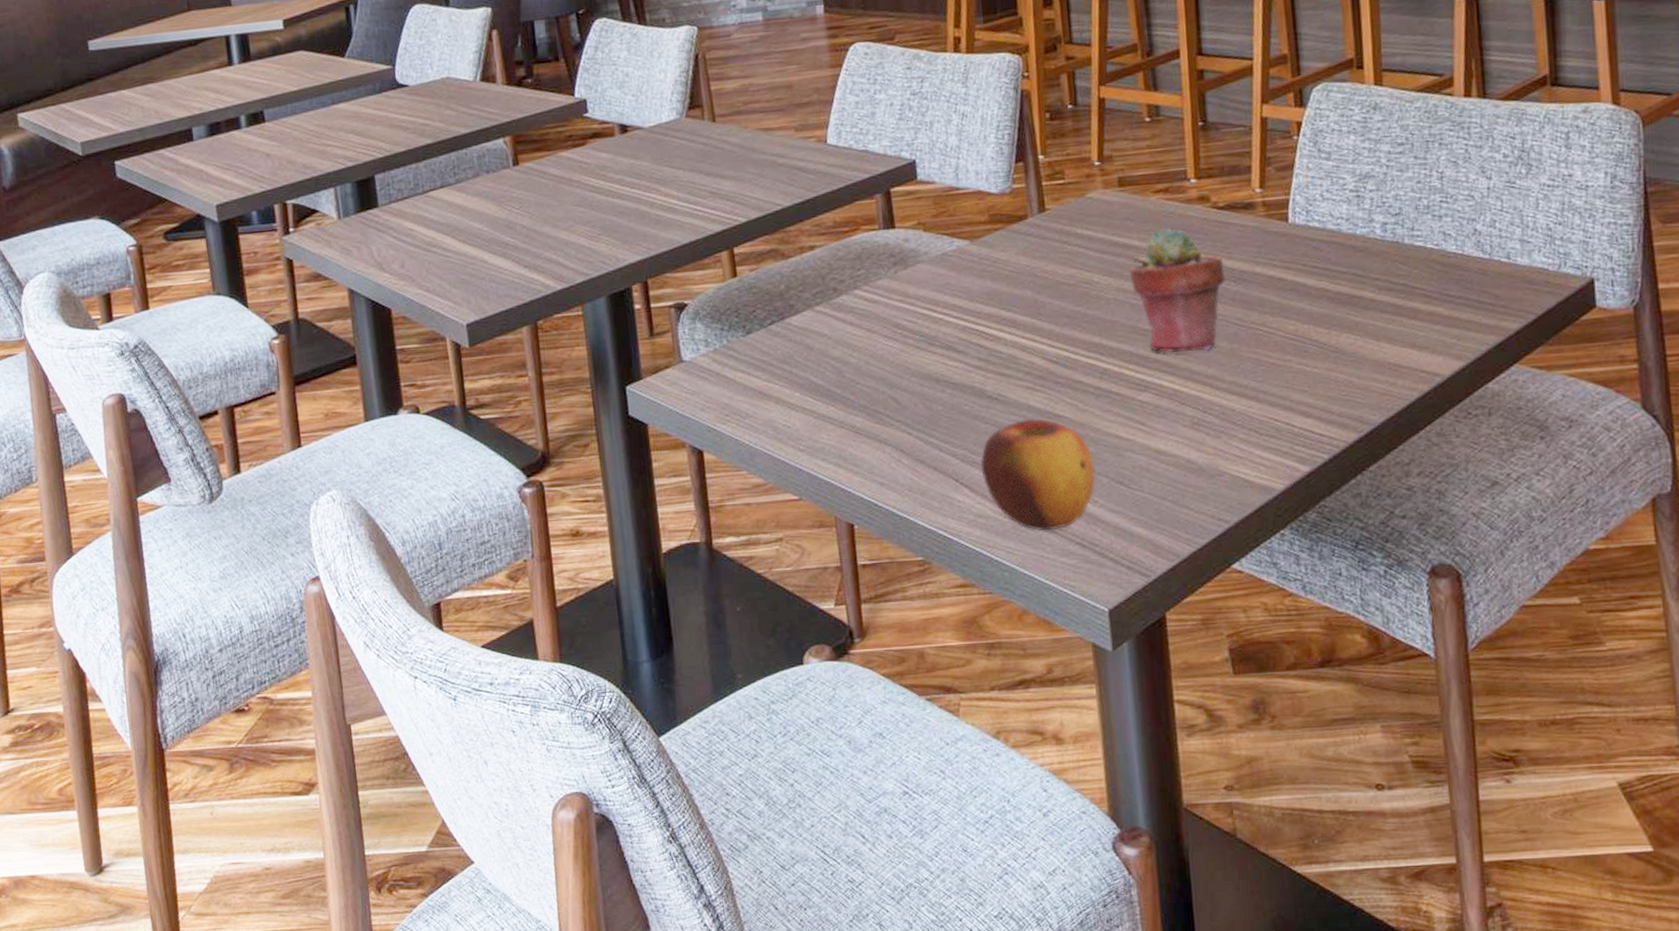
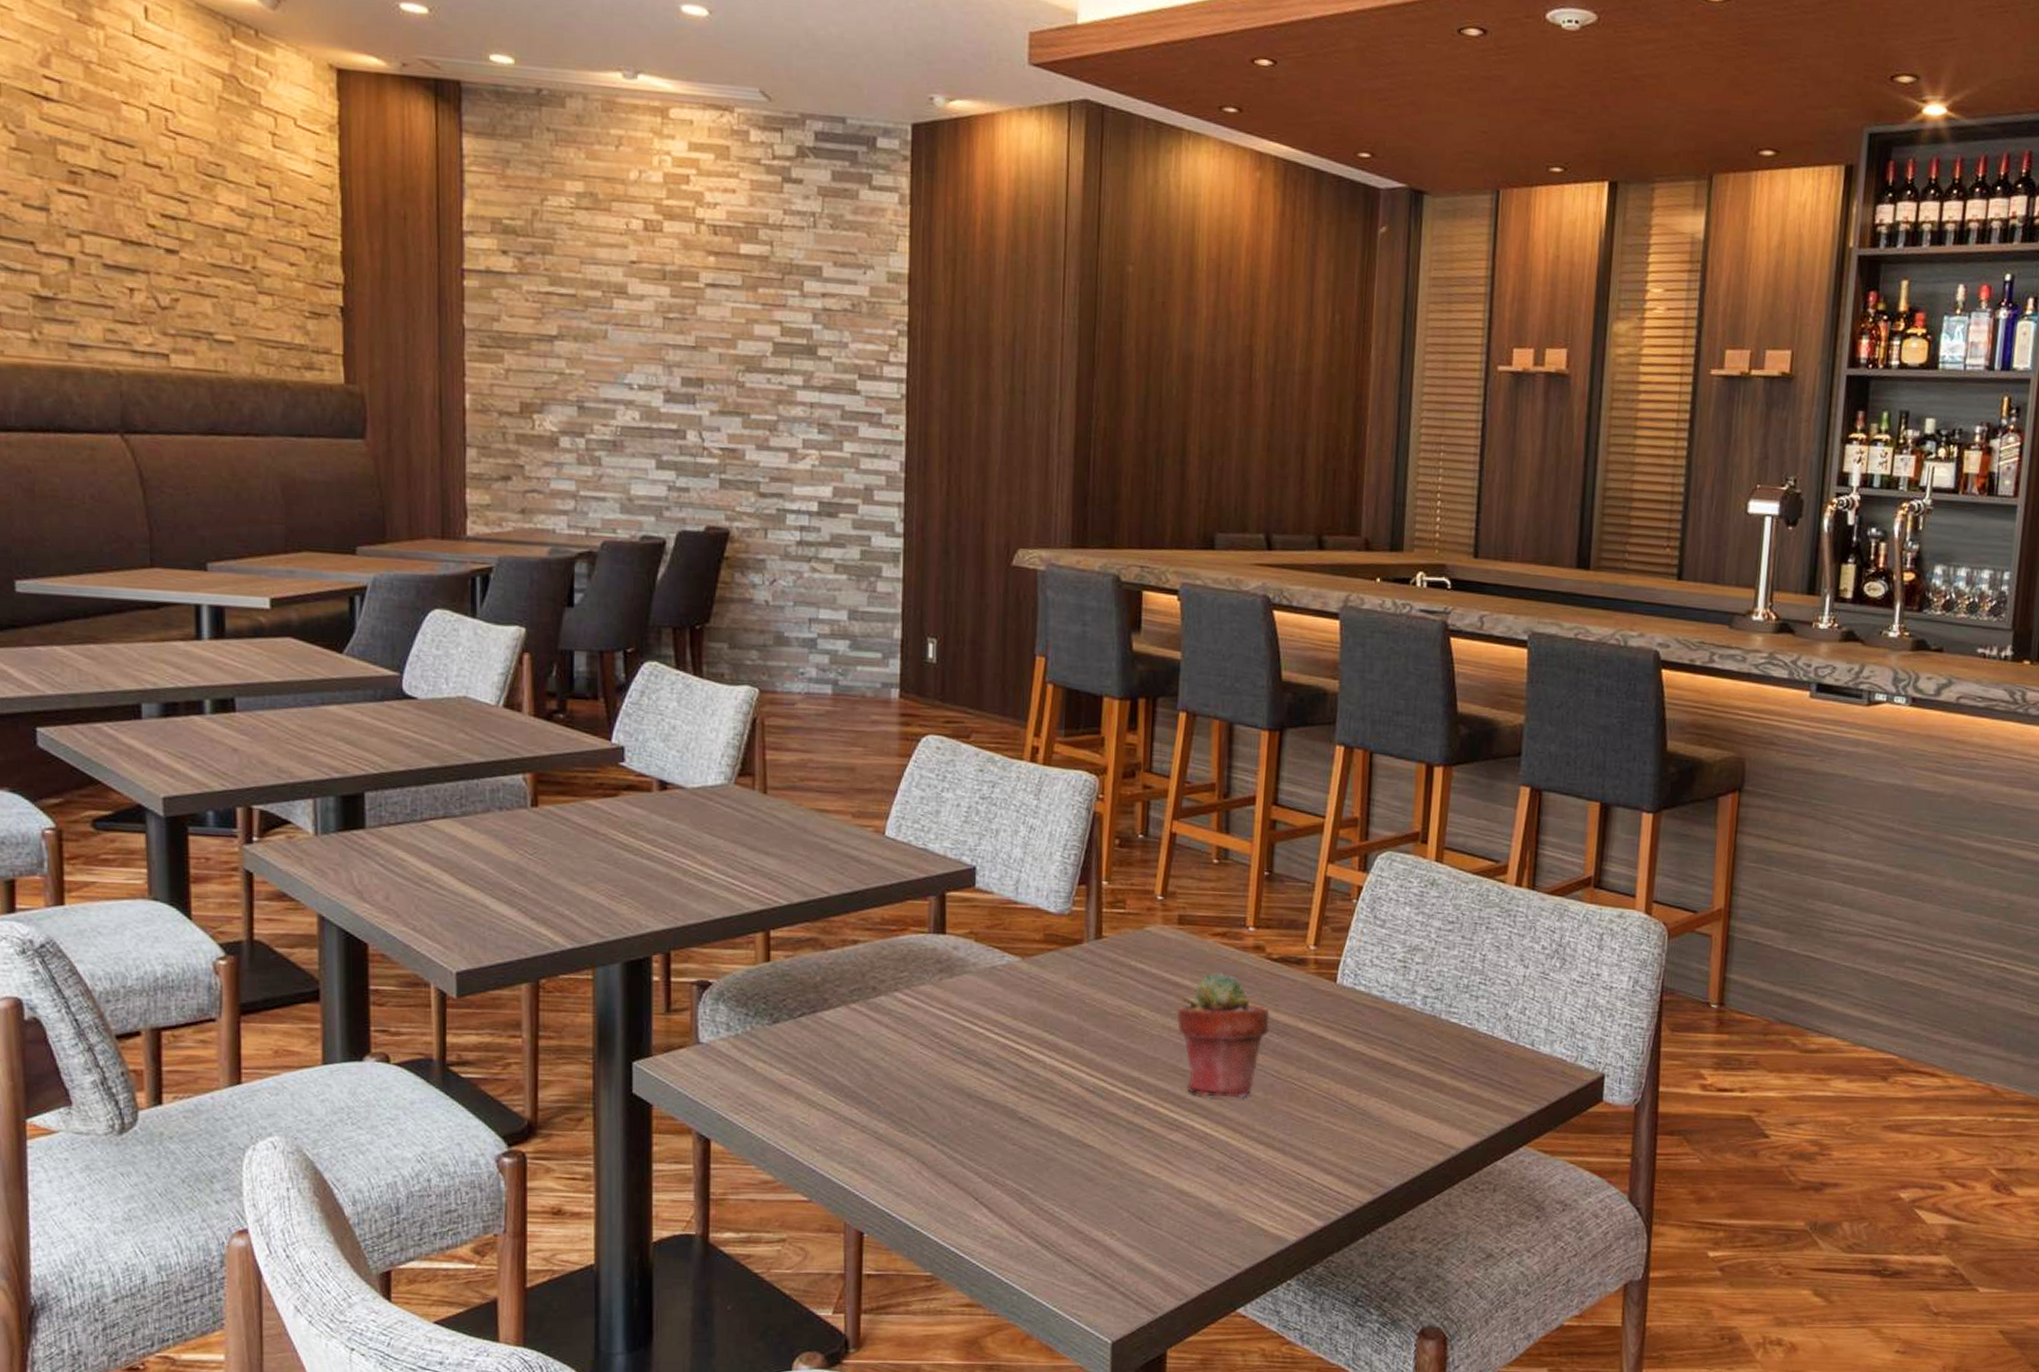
apple: present [981,418,1096,531] -> none [1002,1144,1117,1259]

